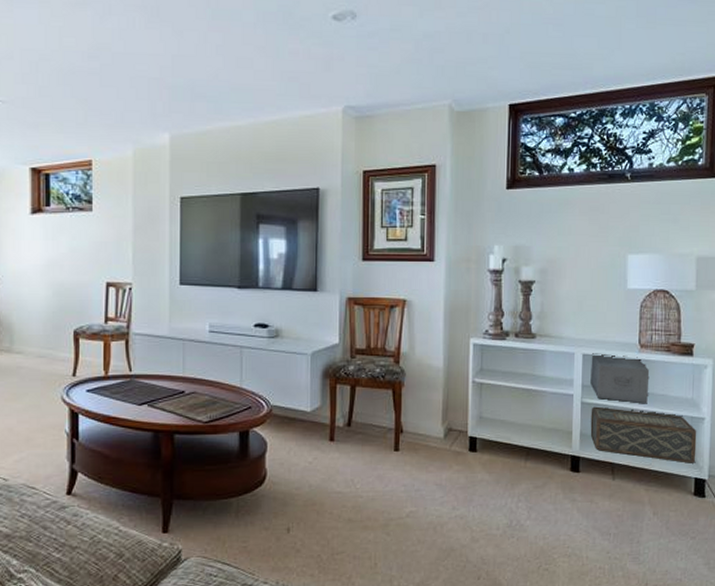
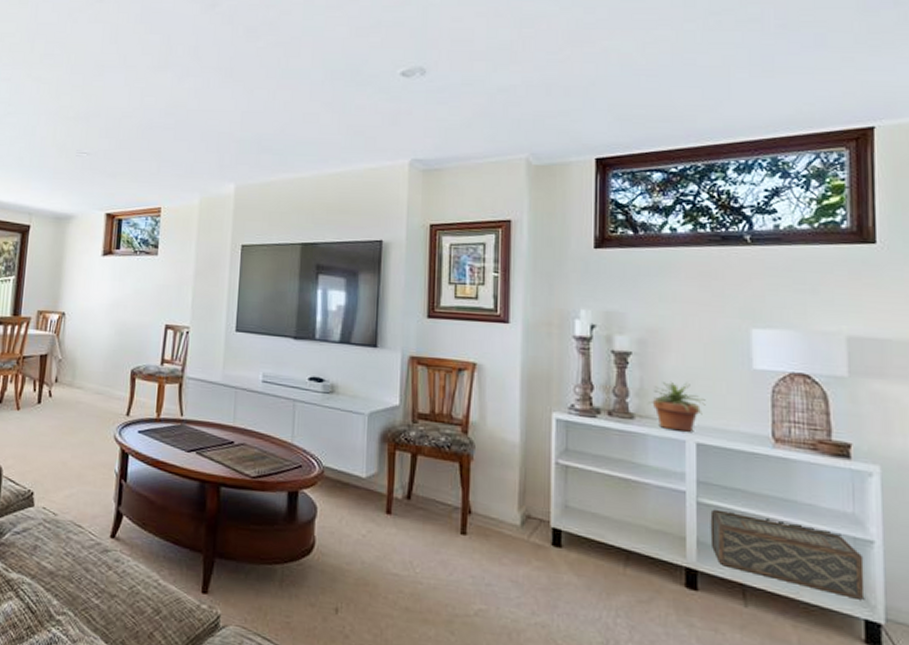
potted plant: none [547,303,591,345] -> present [649,381,706,432]
decorative box: present [590,353,650,404] -> none [708,443,790,514]

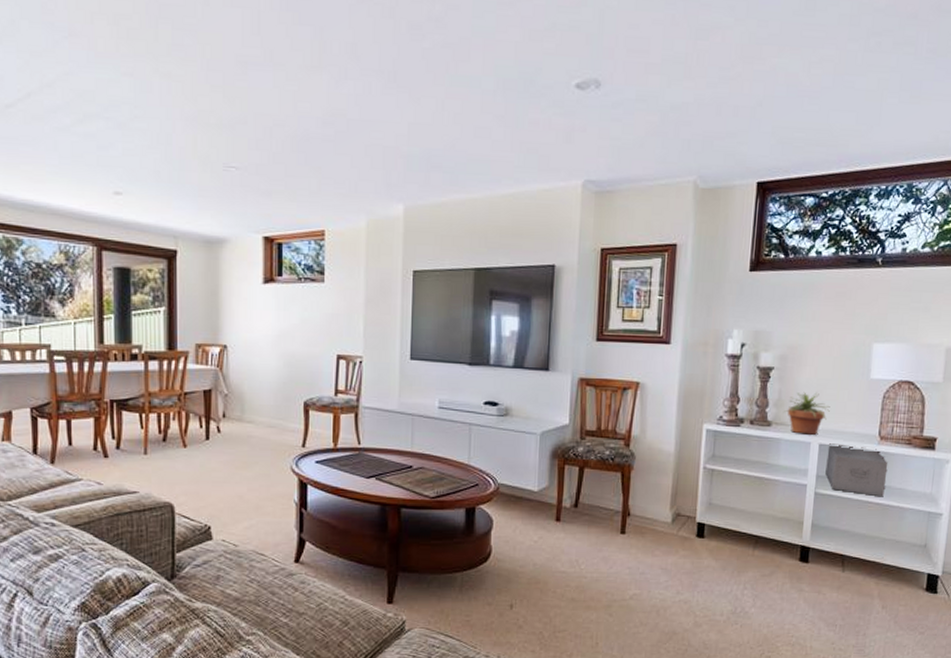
decorative box: none [708,443,790,514] -> present [825,443,888,497]
woven basket: present [710,509,865,600] -> none [822,497,934,559]

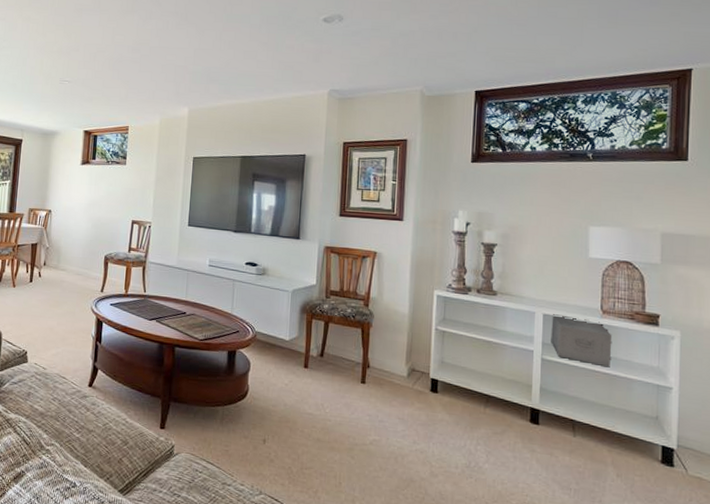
potted plant: present [784,392,830,435] -> none [508,266,552,305]

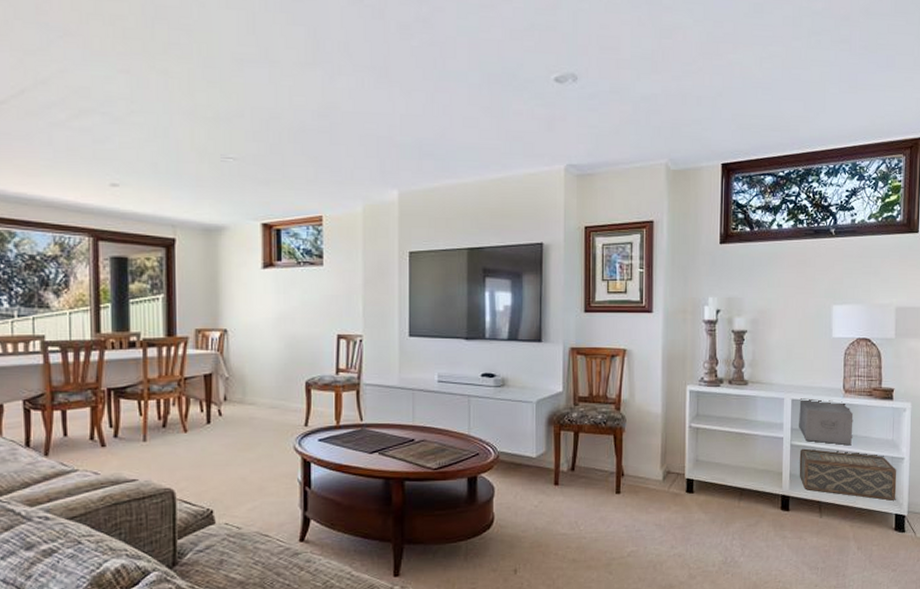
woven basket: none [550,364,664,431] -> present [799,448,897,501]

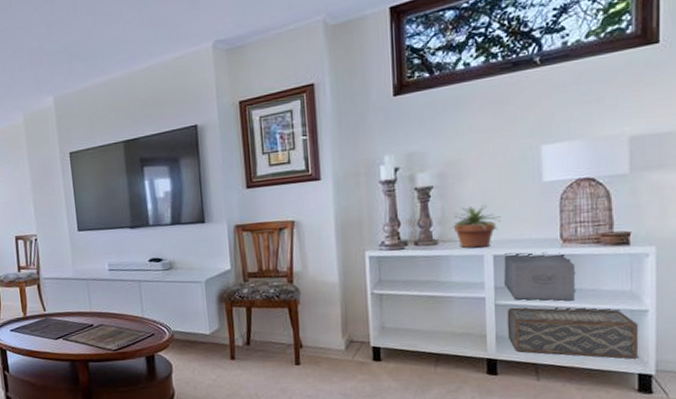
potted plant: none [758,352,799,391] -> present [450,204,501,248]

